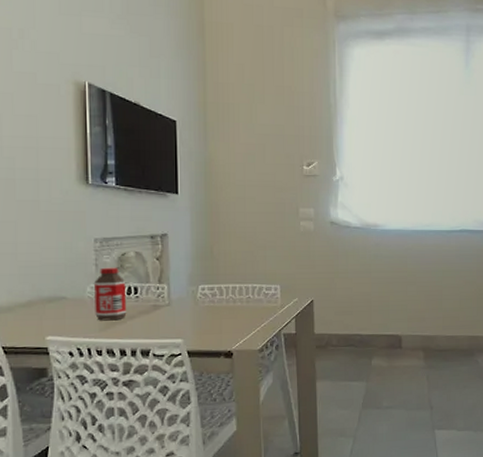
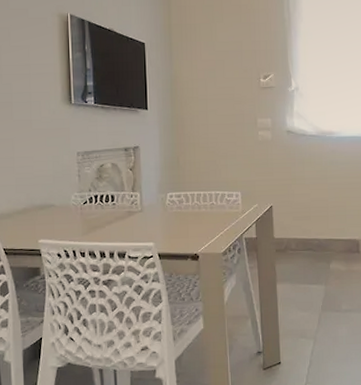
bottle: present [94,267,127,321] -> none [78,177,105,226]

